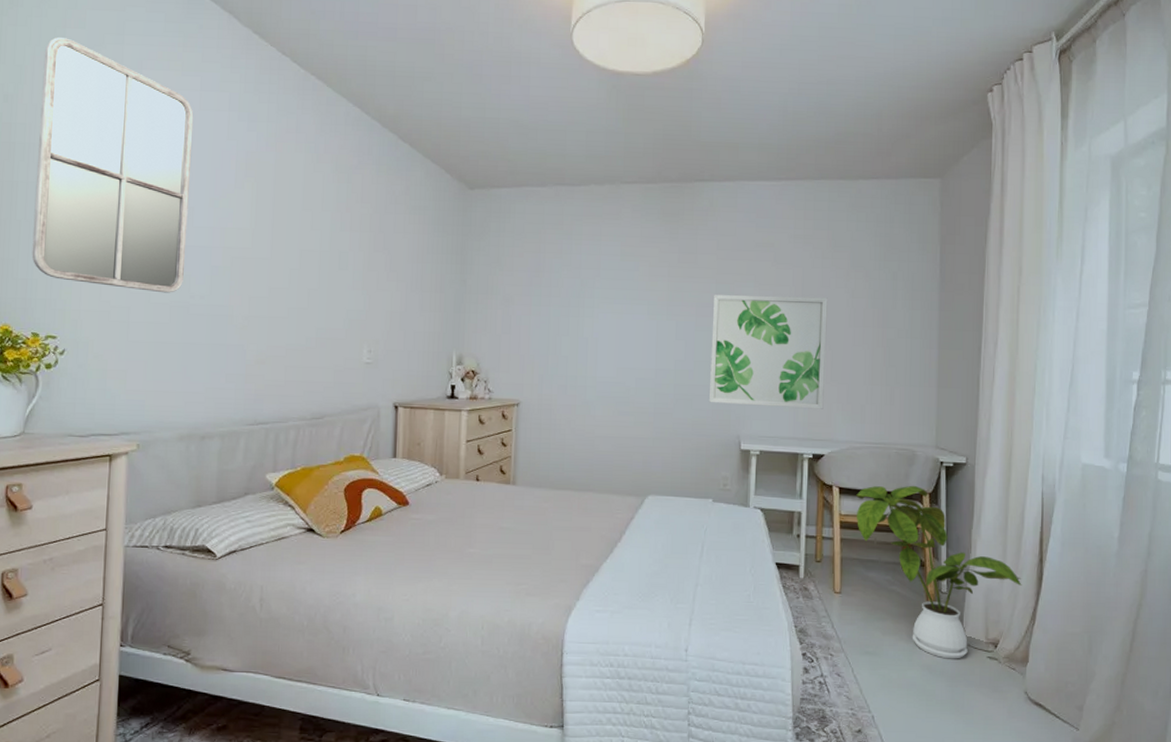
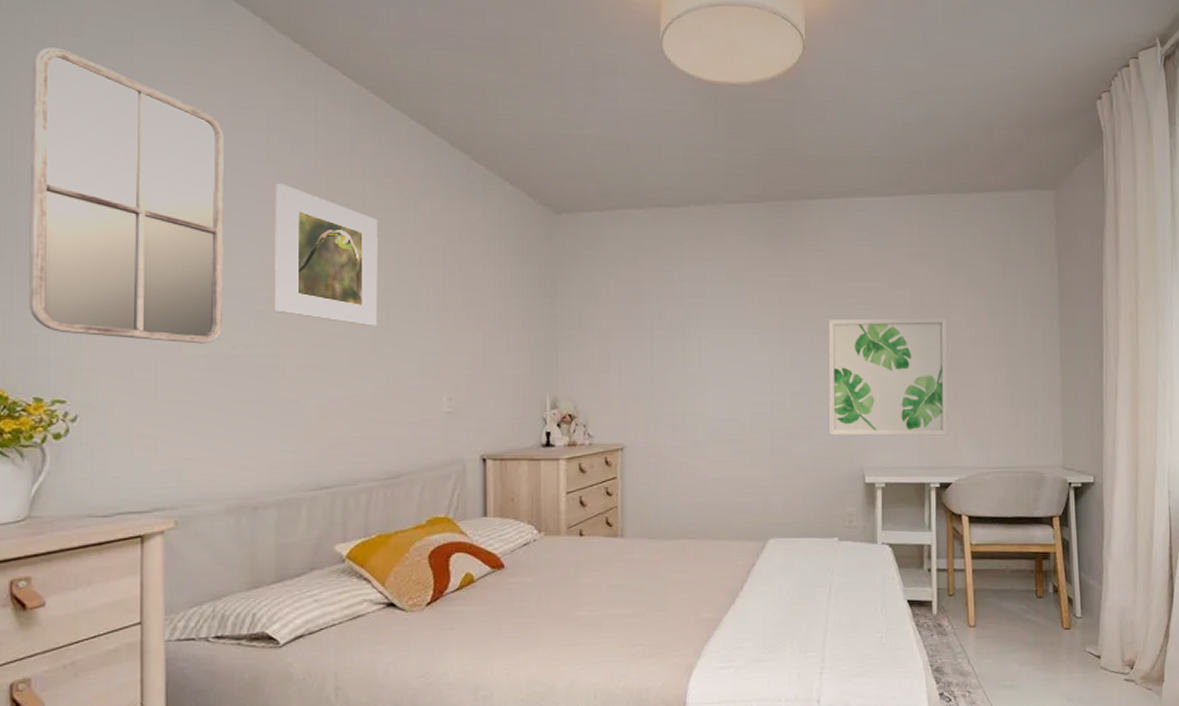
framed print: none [227,156,316,284] -> present [275,183,378,326]
house plant: present [856,485,1022,659] -> none [986,508,1154,686]

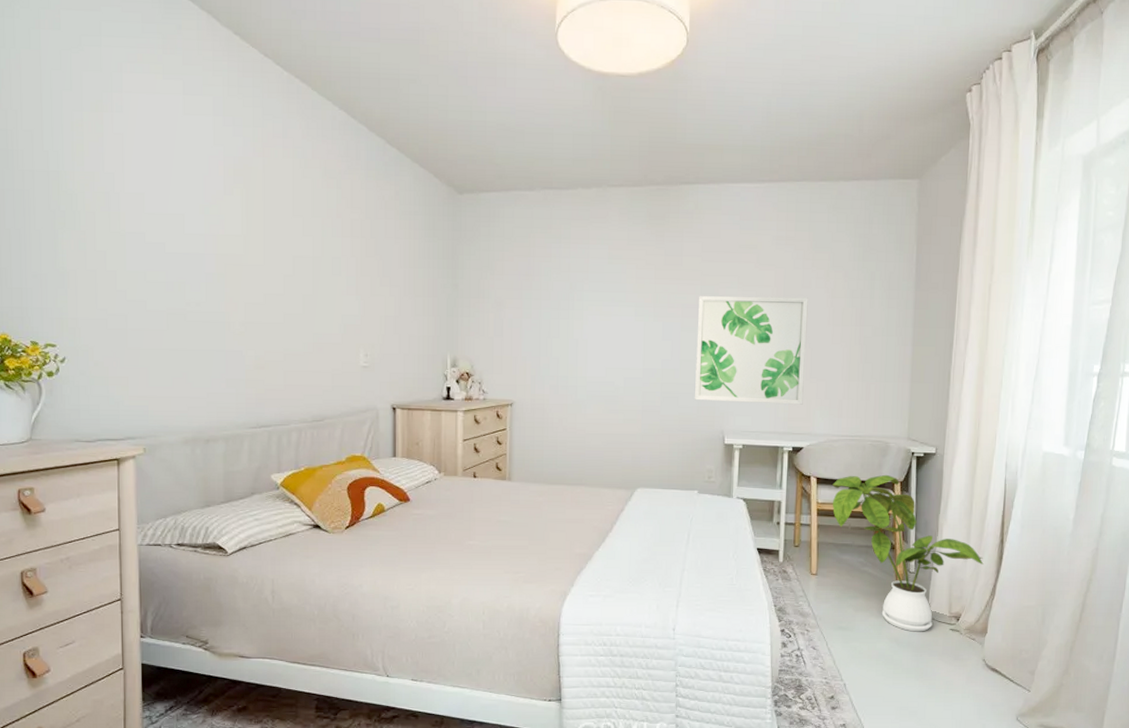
home mirror: present [28,48,225,344] -> none [20,39,179,301]
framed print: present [275,183,378,326] -> none [220,162,306,290]
house plant: none [986,508,1154,686] -> present [832,474,984,632]

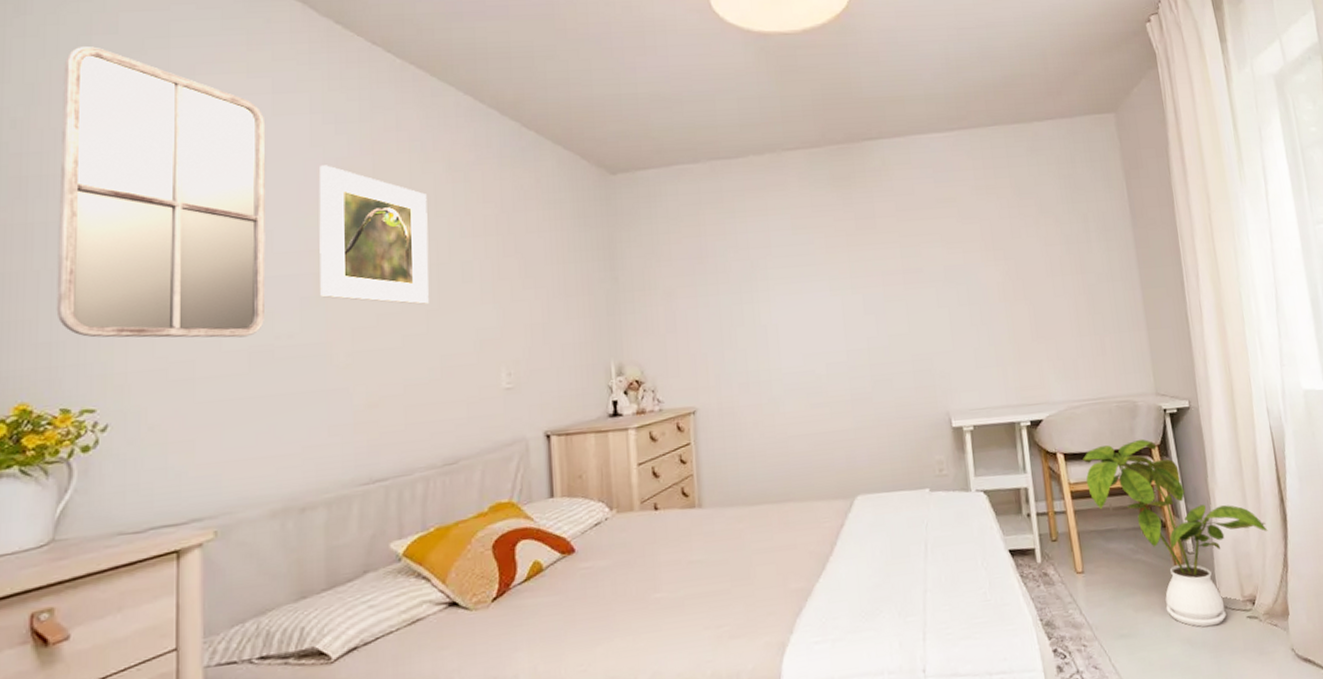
home mirror: none [20,39,179,301] -> present [56,46,266,338]
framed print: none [220,162,306,290] -> present [319,165,429,305]
wall art: present [695,296,808,405] -> none [900,249,1034,380]

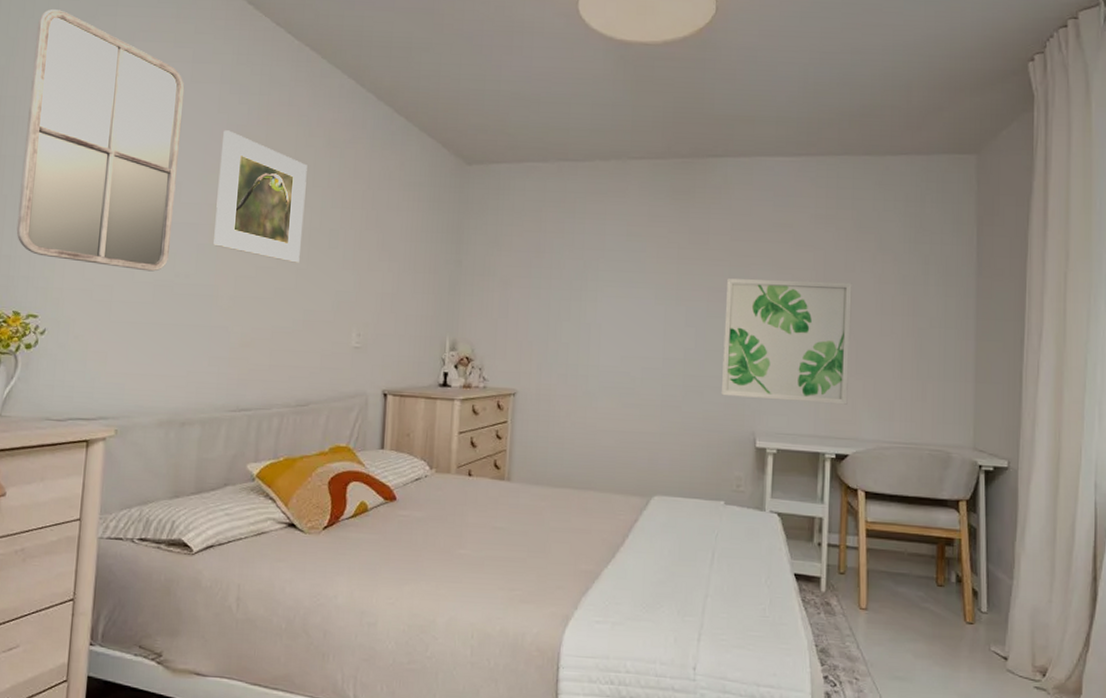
wall art: none [900,249,1034,380] -> present [722,278,852,405]
house plant: present [1083,438,1268,627] -> none [884,490,1073,689]

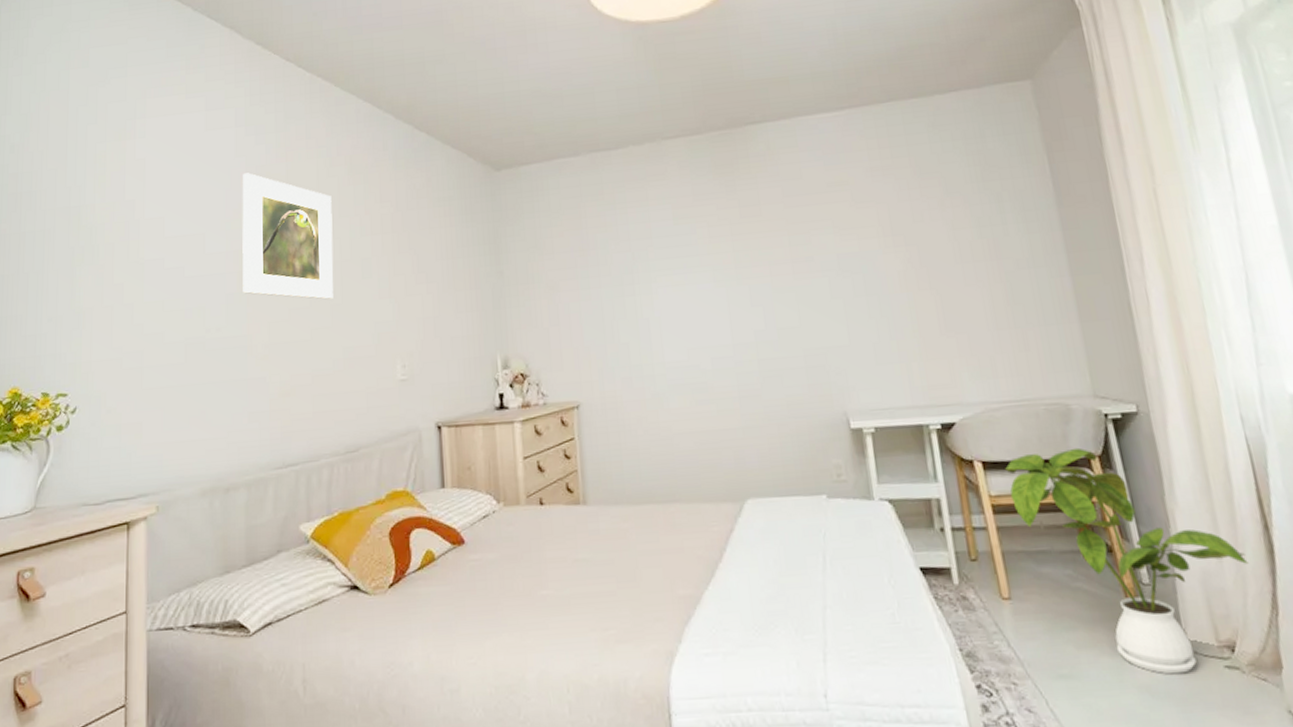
home mirror: present [16,9,185,272] -> none [40,79,200,331]
wall art: present [722,278,852,405] -> none [788,234,944,377]
house plant: none [884,490,1073,689] -> present [1005,447,1249,675]

